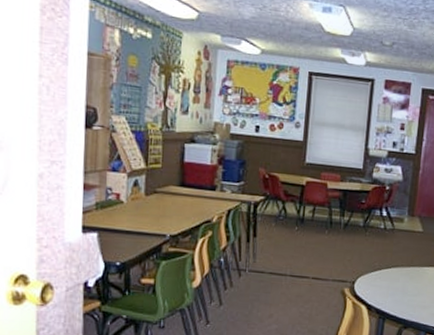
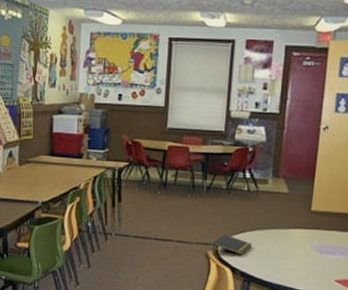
notepad: none [348,271,388,292] -> present [212,234,252,255]

